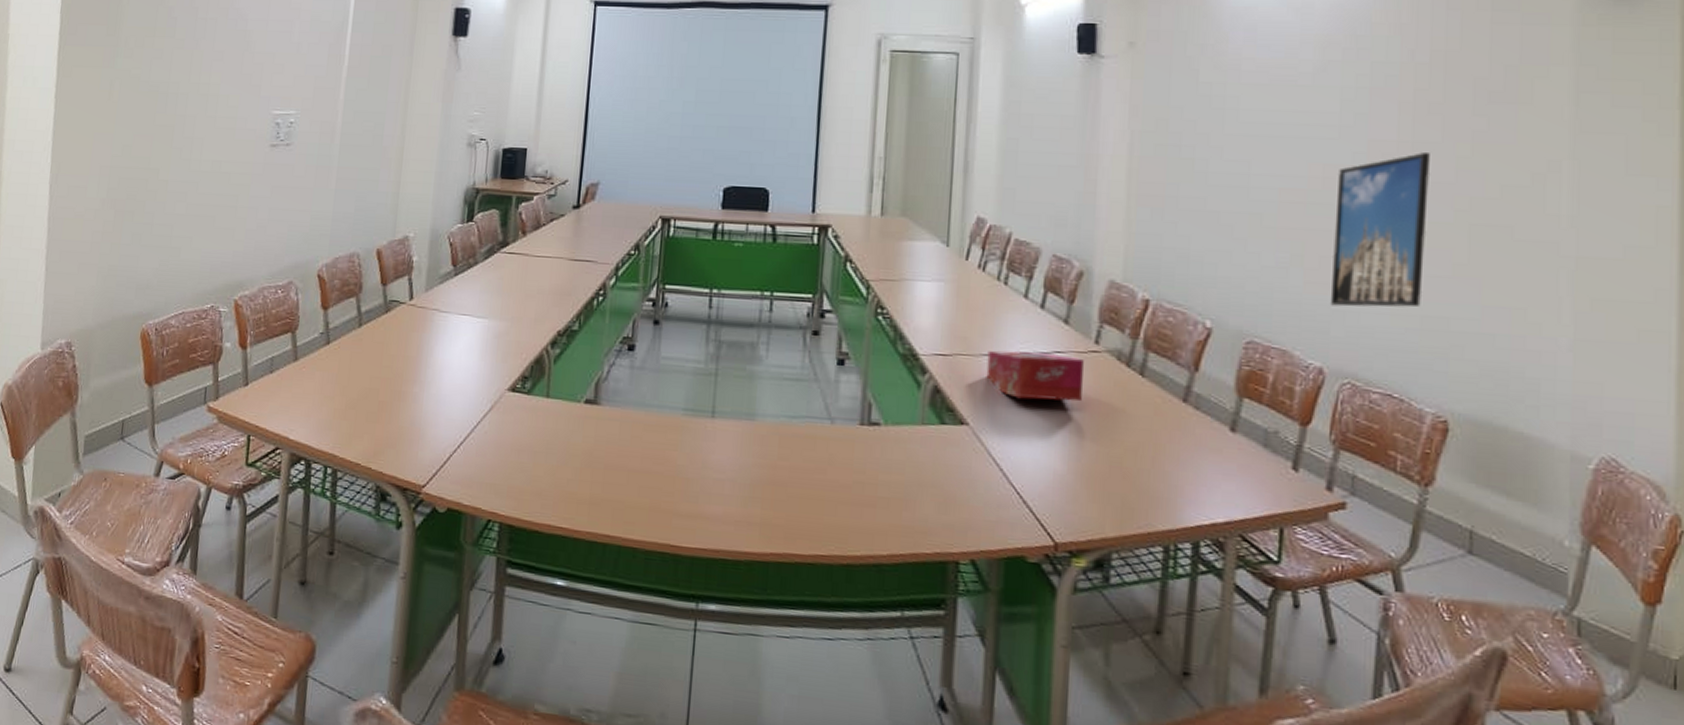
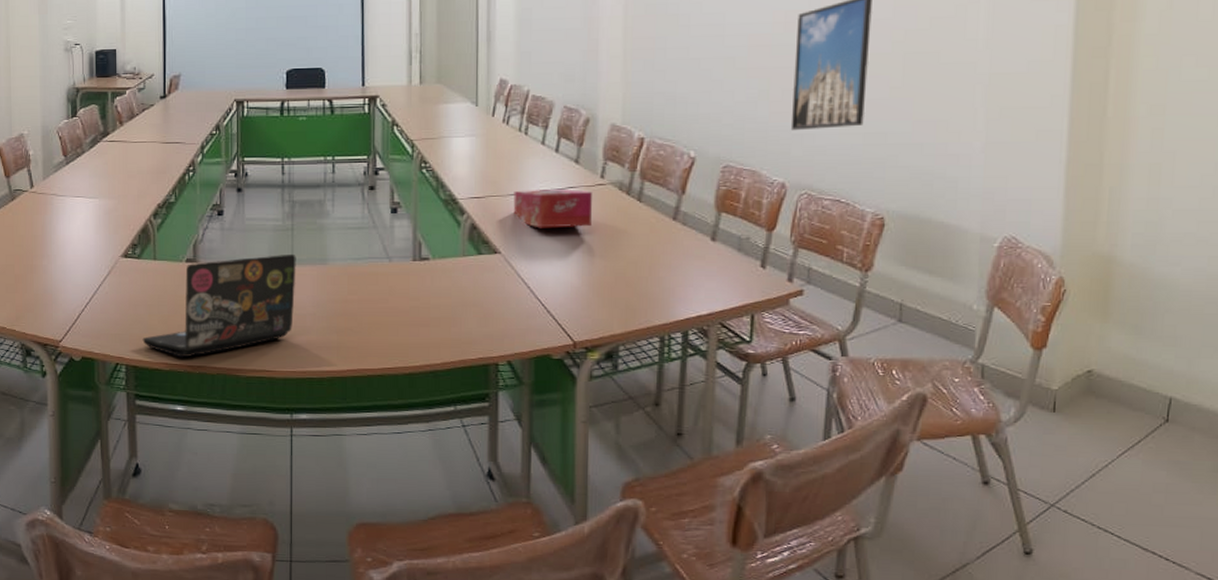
laptop: none [522,403,718,520] -> present [142,253,296,358]

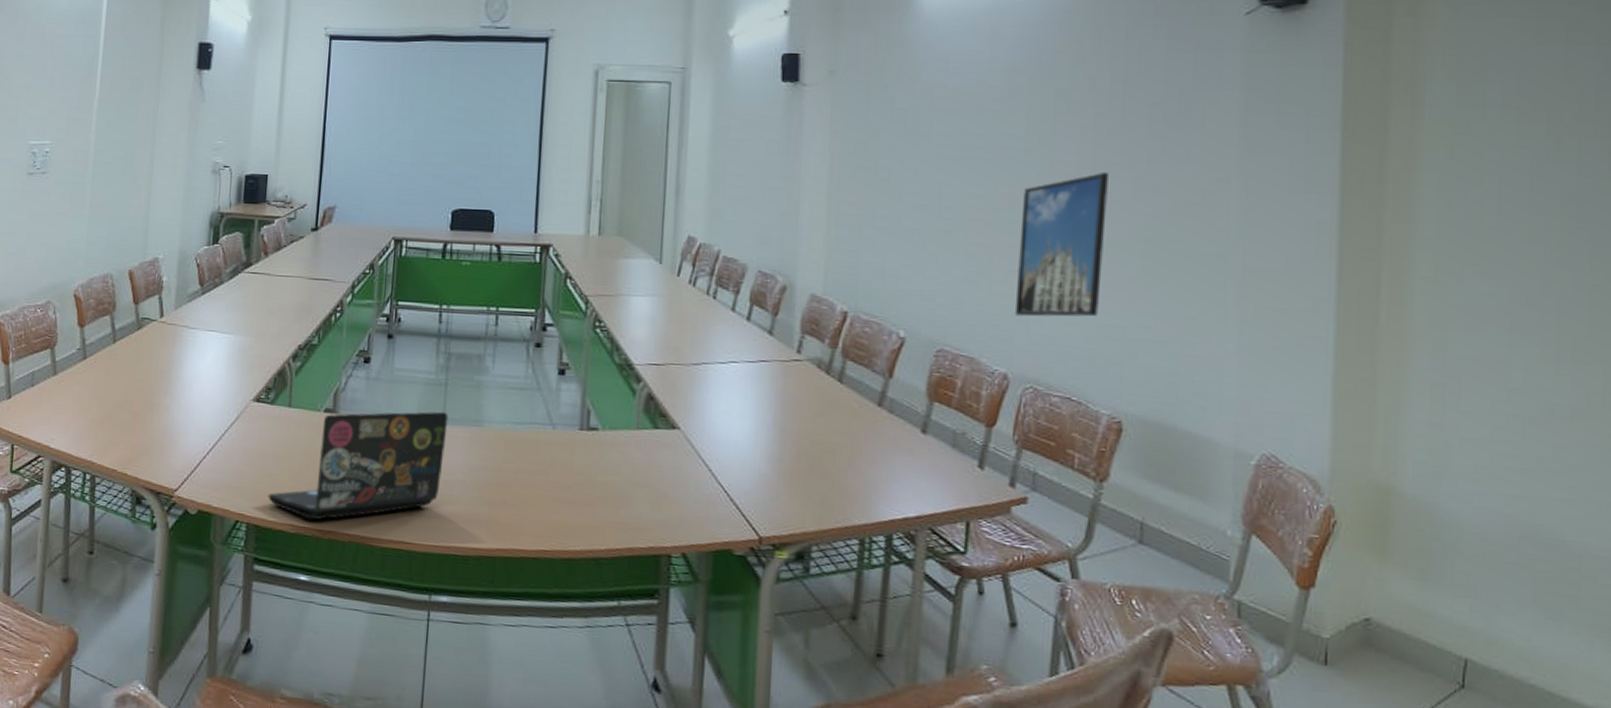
tissue box: present [513,190,592,228] -> none [696,360,786,407]

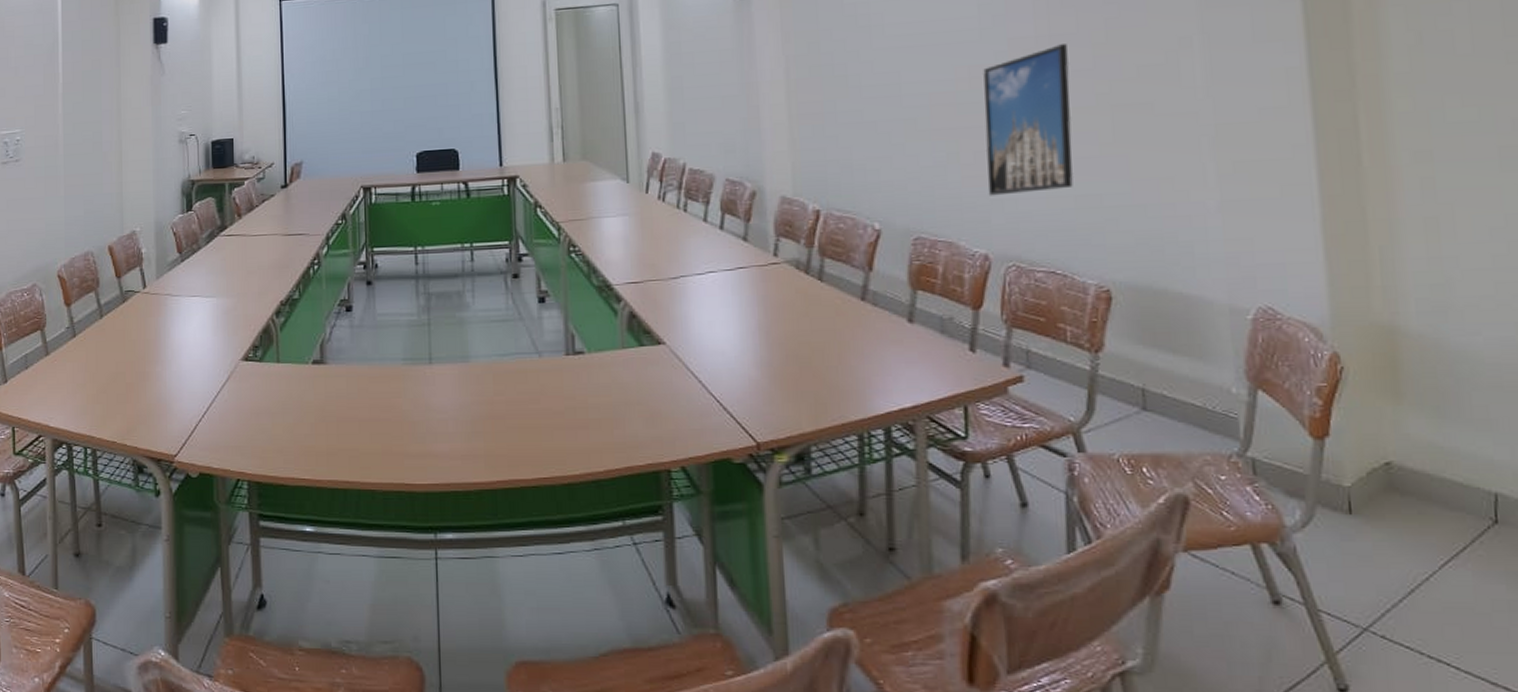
laptop: present [268,411,448,520] -> none [266,351,435,471]

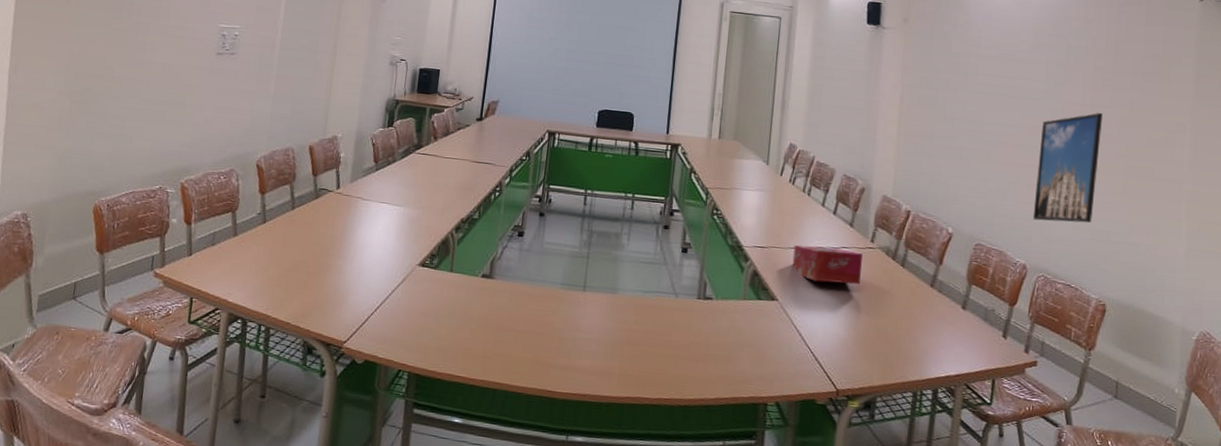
tissue box: none [675,270,767,315] -> present [792,245,863,285]

